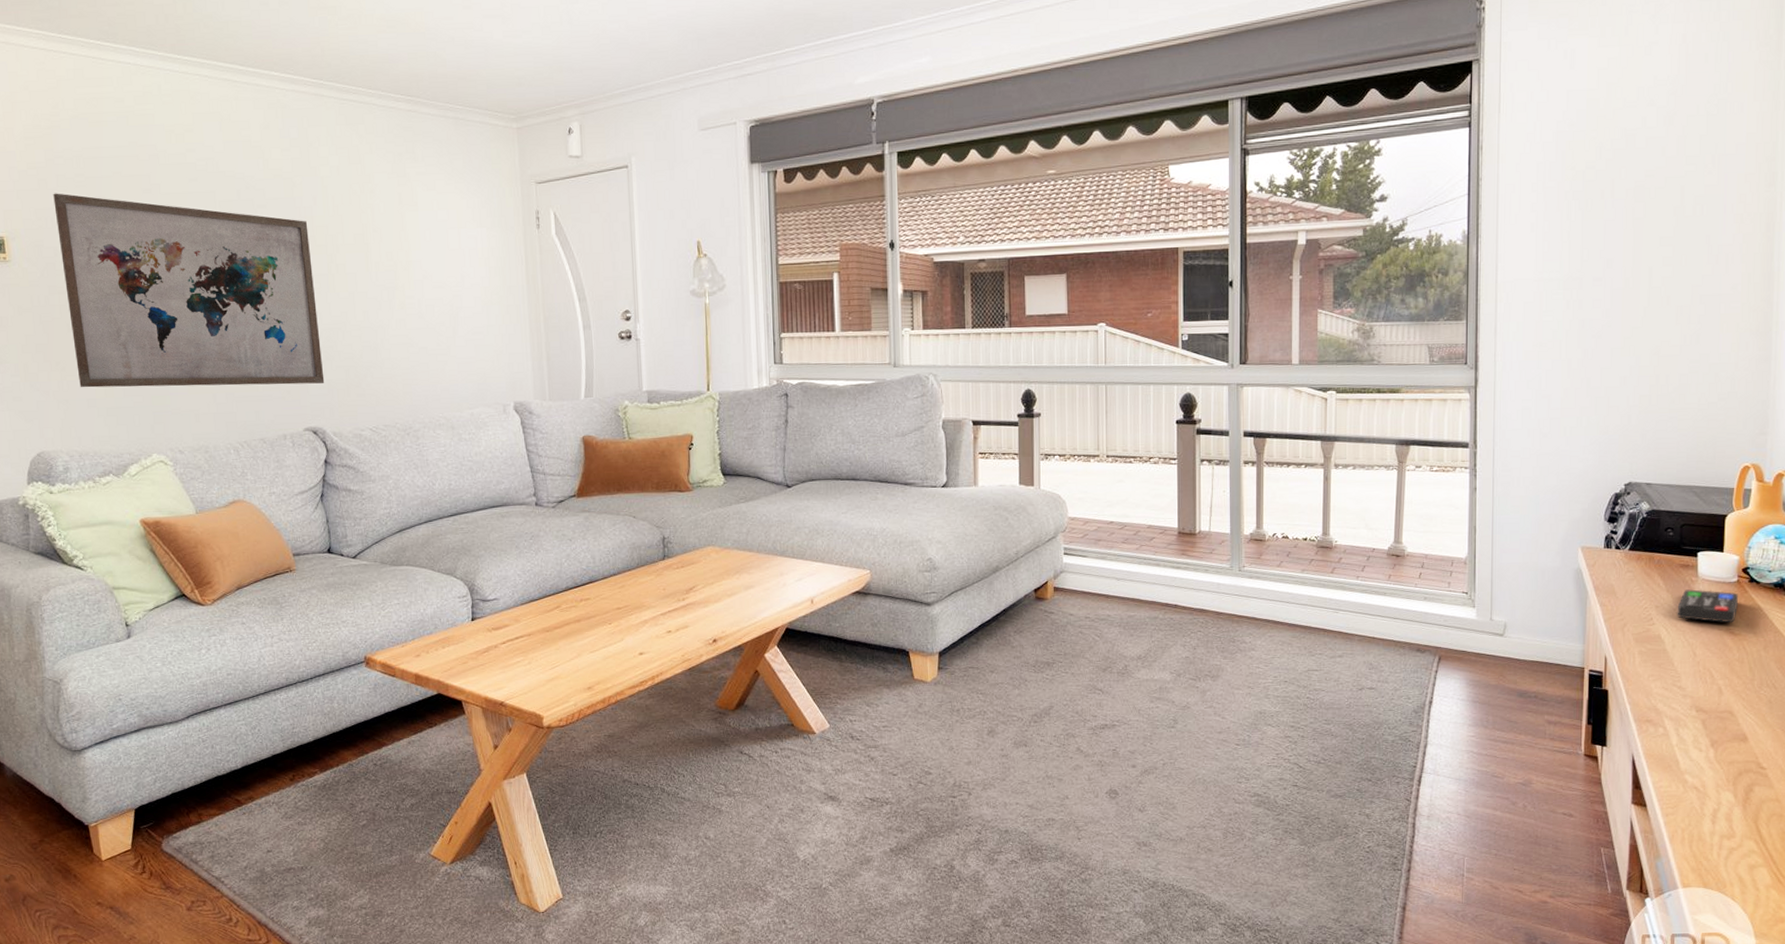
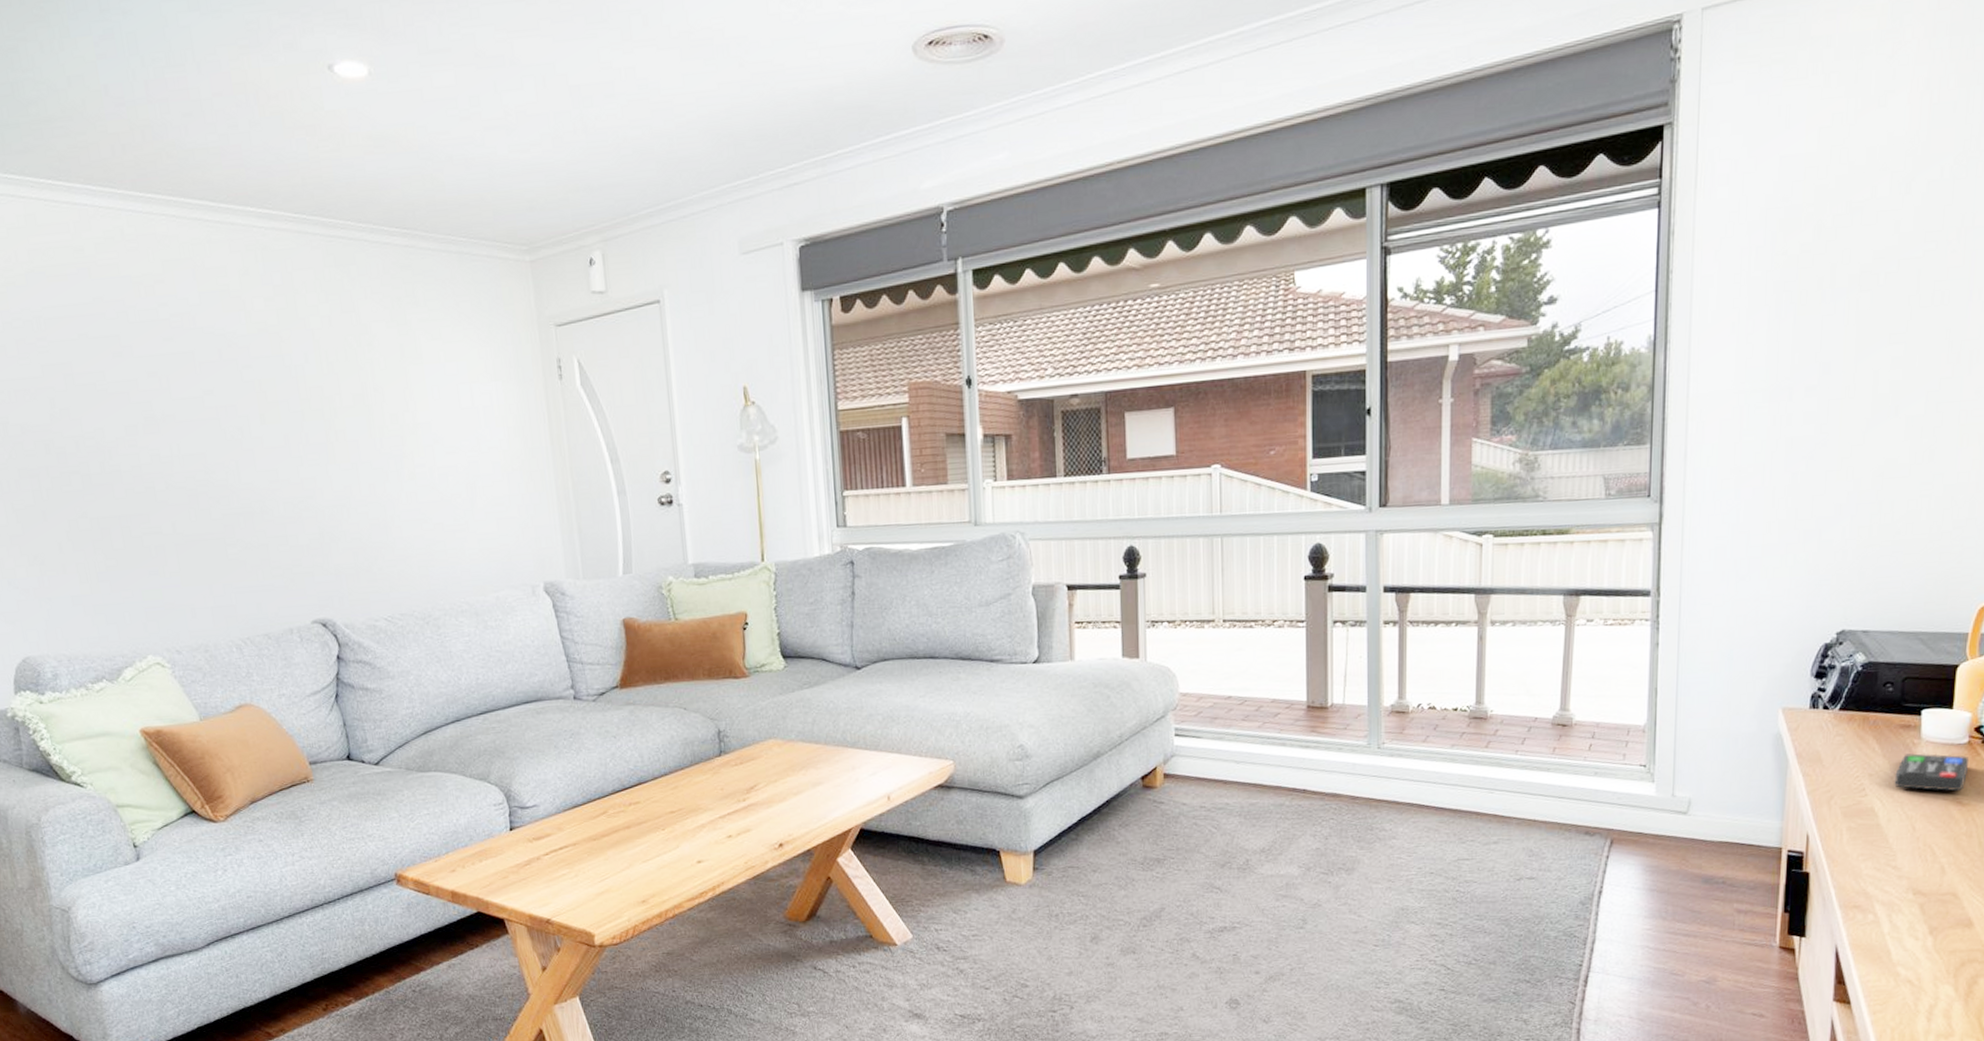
wall art: present [53,193,325,388] -> none [14,361,331,584]

